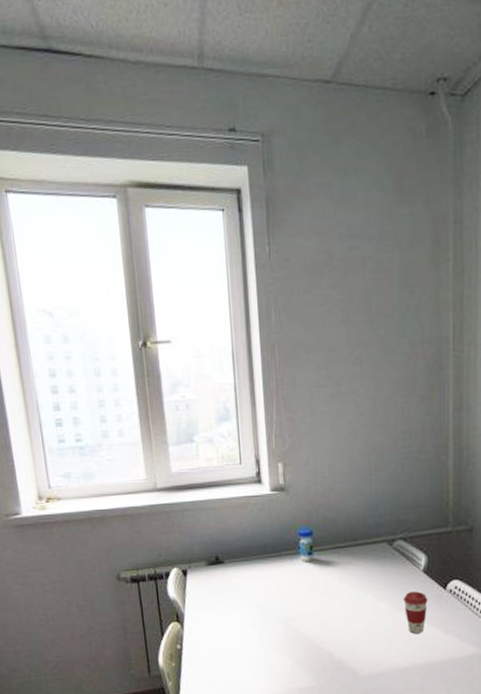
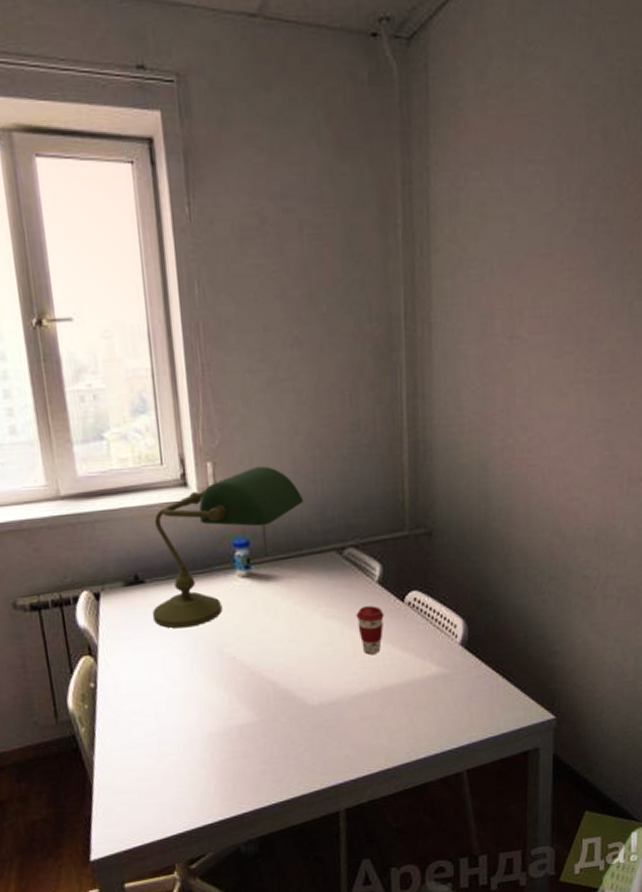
desk lamp: none [229,468,360,603] -> present [152,466,304,629]

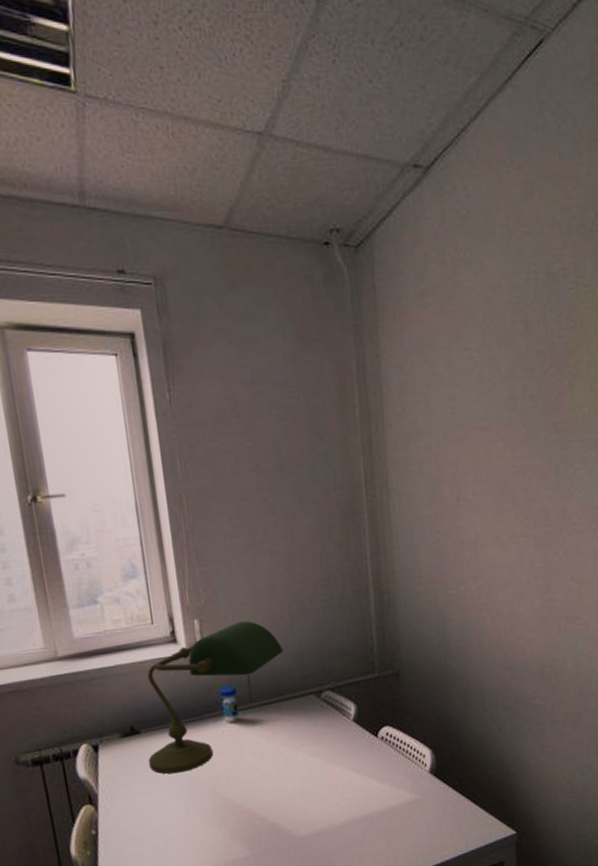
coffee cup: present [356,605,384,654] -> none [335,742,361,787]

